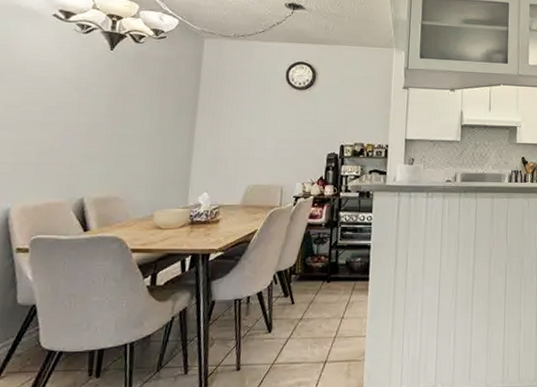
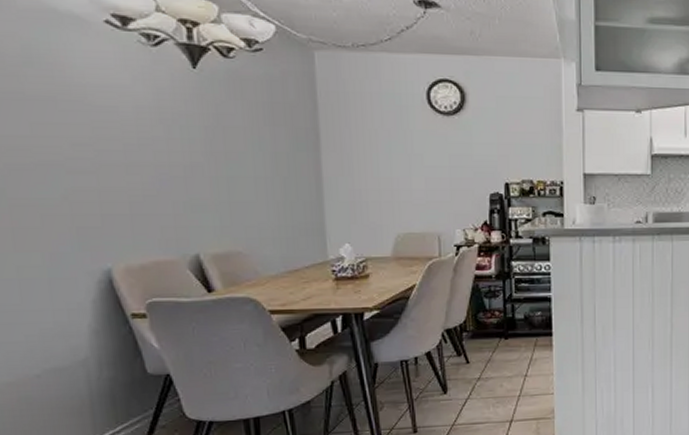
bowl: present [152,207,192,229] -> none [286,262,334,287]

